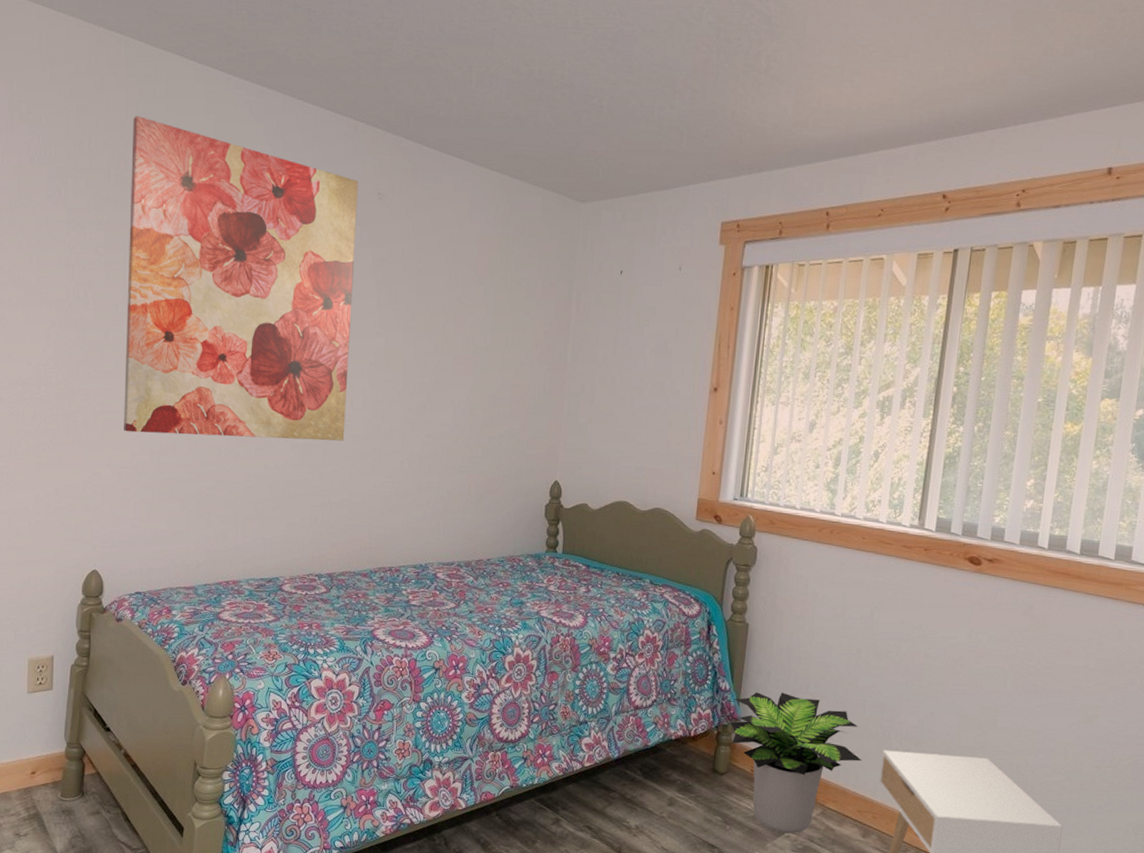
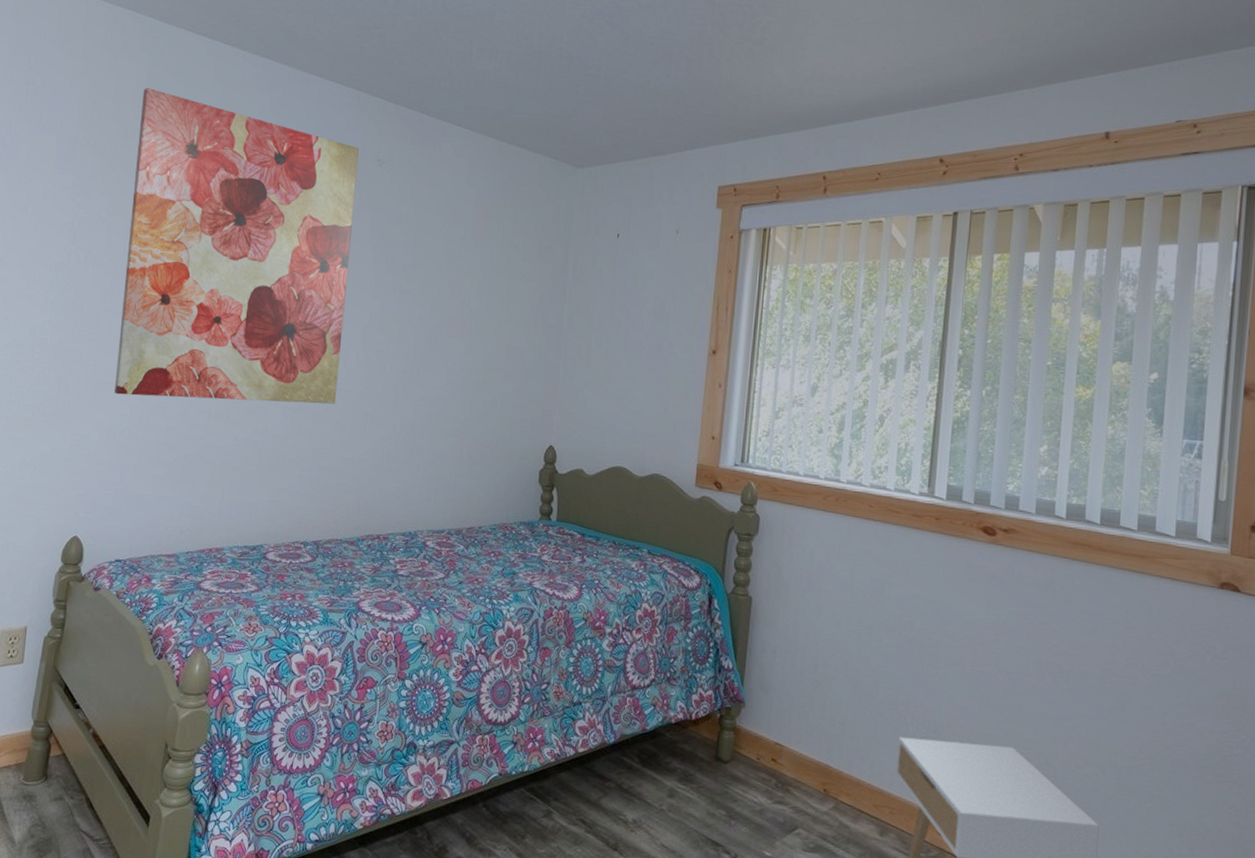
potted plant: present [730,692,862,834] -> none [734,671,877,831]

